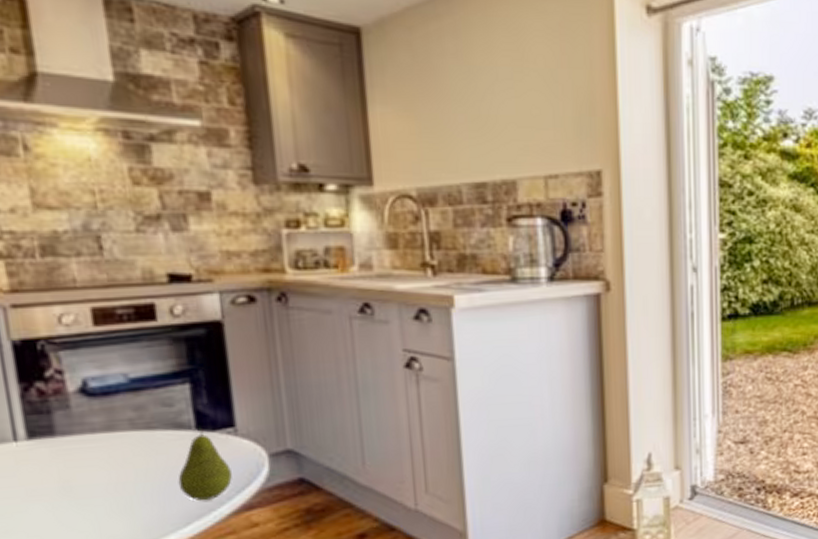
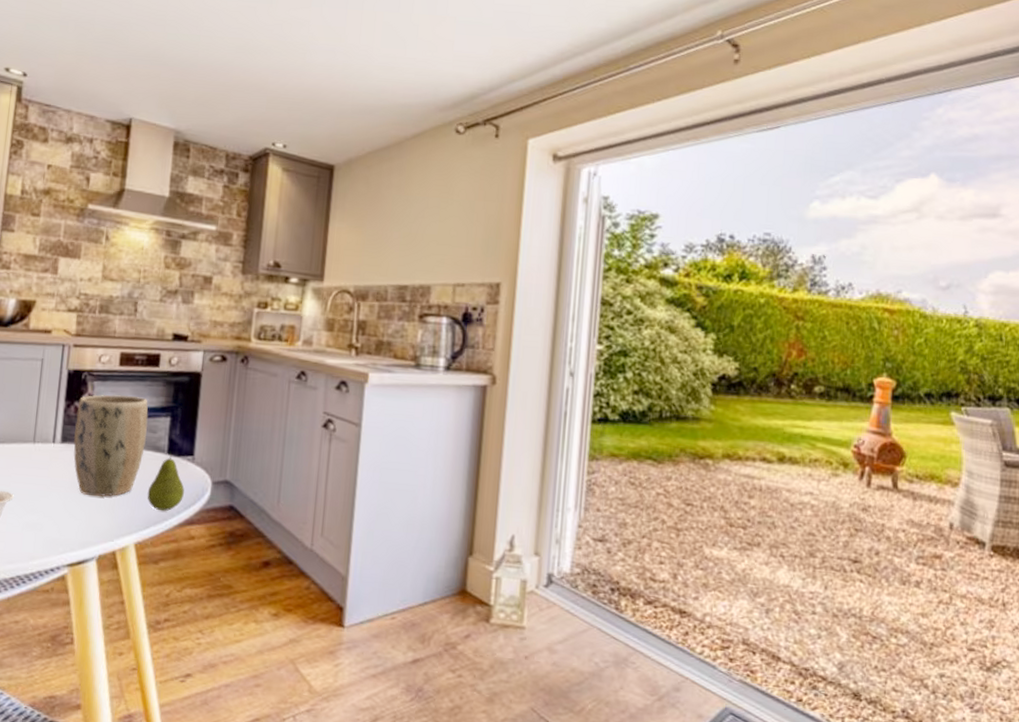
plant pot: none [41,363,161,500] -> present [73,395,148,497]

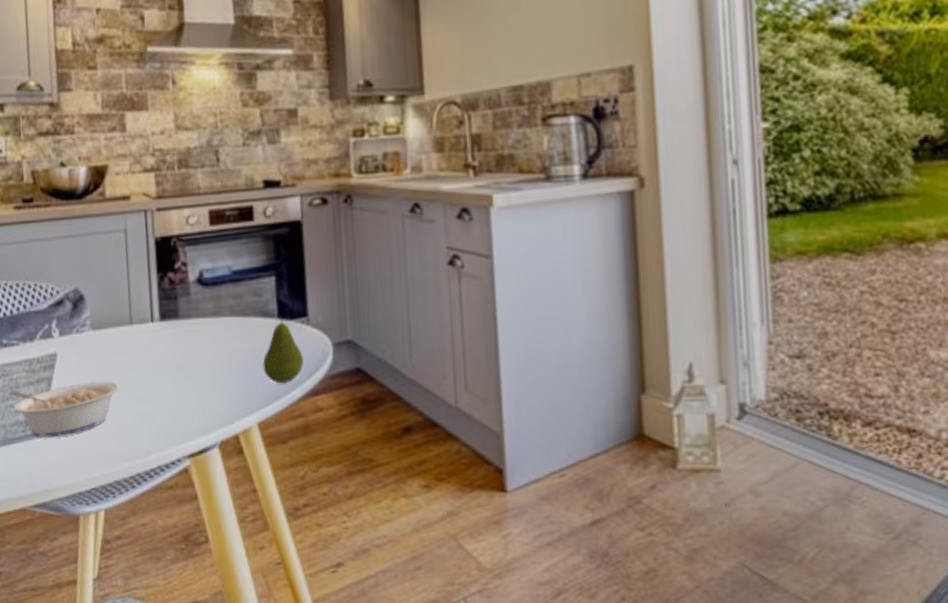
plant pot: present [73,395,148,497] -> none [172,258,253,377]

